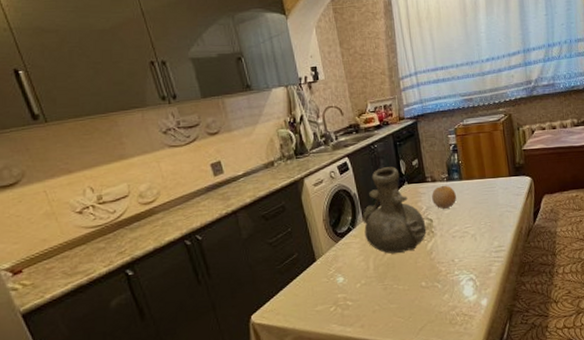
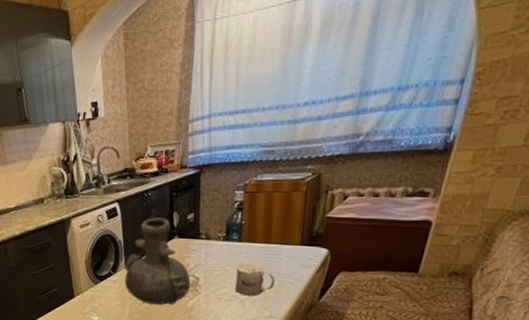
fruit: present [432,185,456,209] -> none [202,244,231,269]
mug: none [462,198,497,230] -> present [234,262,276,296]

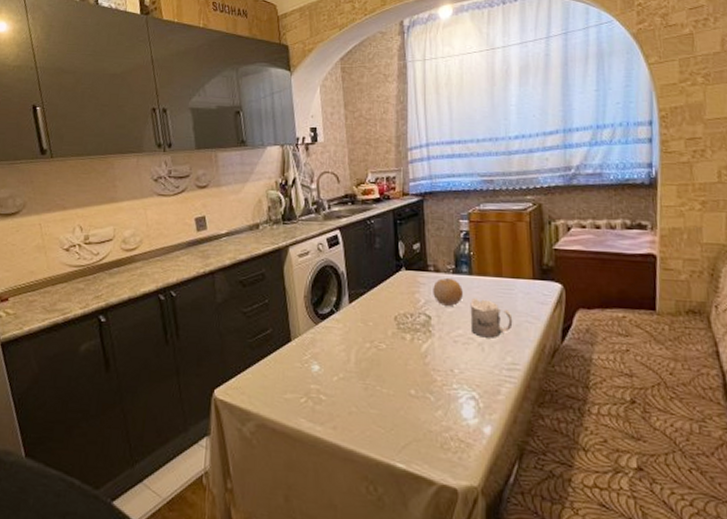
vase: present [124,217,191,305] -> none [348,247,422,350]
fruit: none [202,244,231,269] -> present [433,277,463,306]

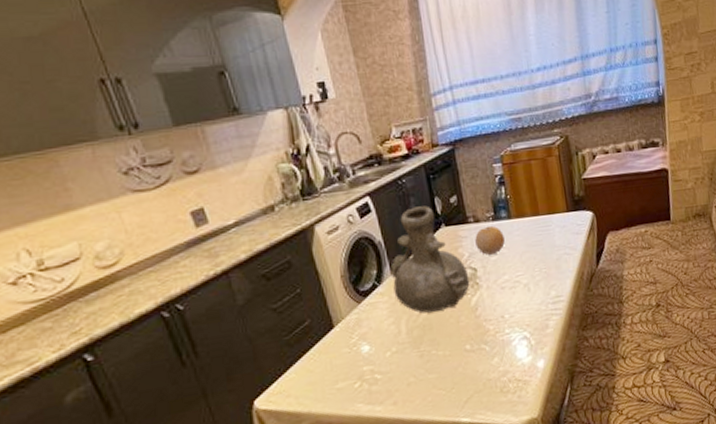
vase: none [348,247,422,350] -> present [390,205,470,313]
mug: present [470,298,513,338] -> none [512,240,553,278]

